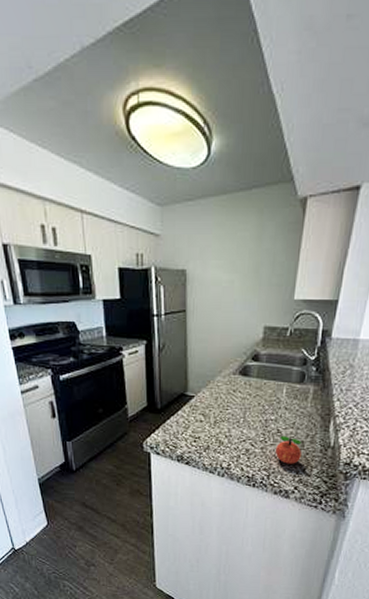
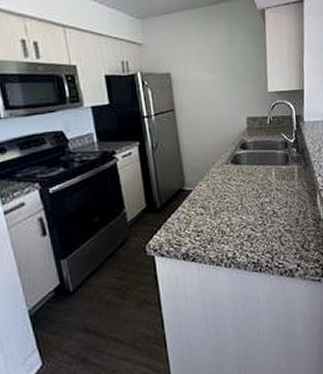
apple: present [276,436,302,464] -> none [275,216,299,243]

